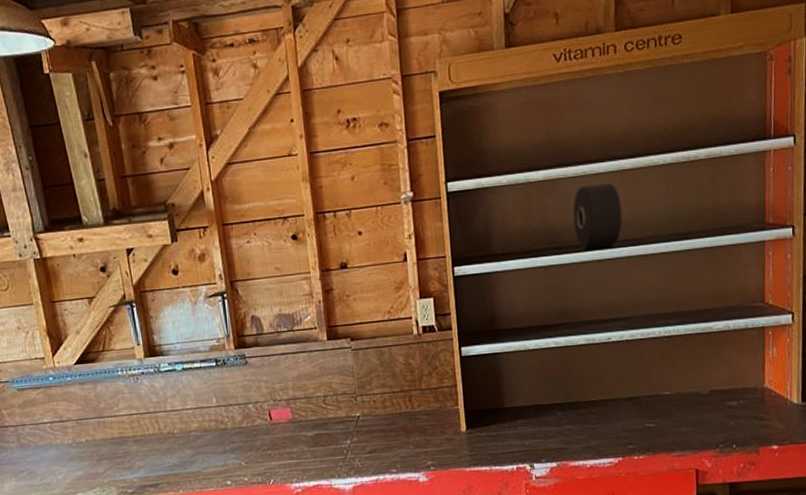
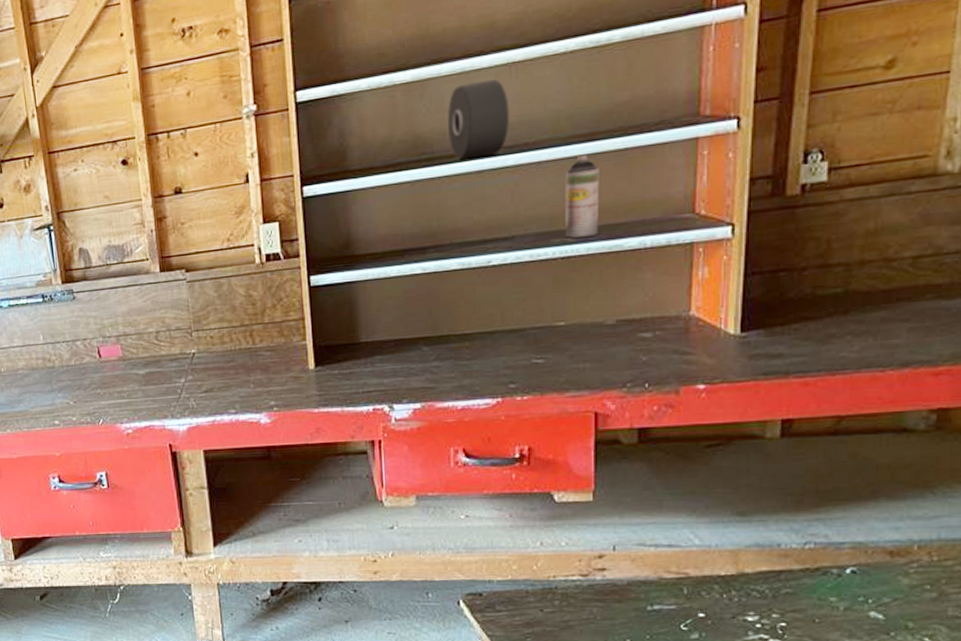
aerosol can: none [666,250,694,321] -> present [564,155,600,239]

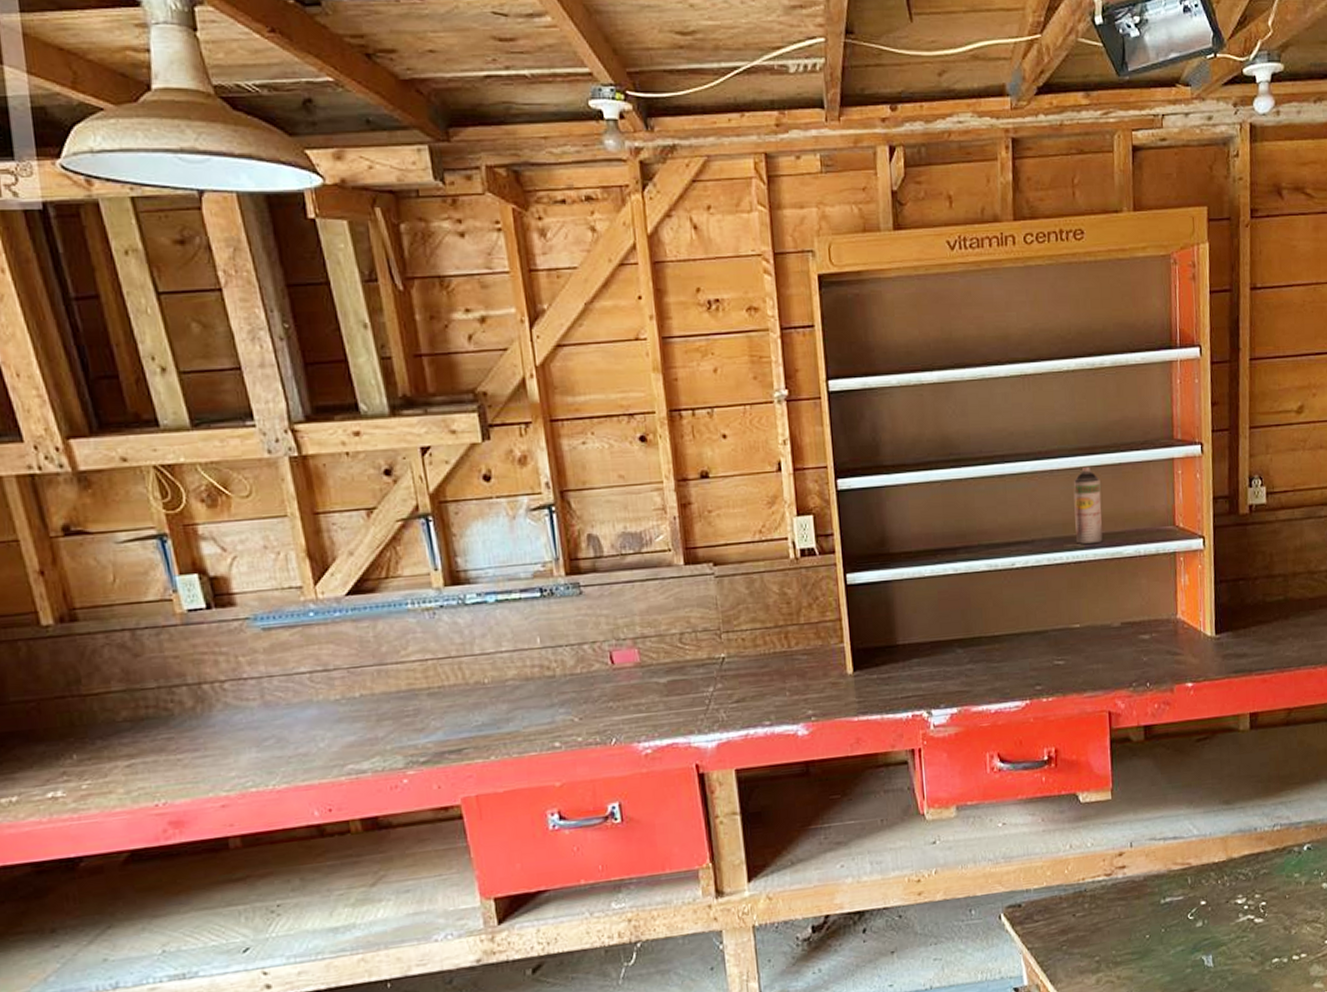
duct tape: present [448,79,510,159] -> none [971,389,1025,463]

